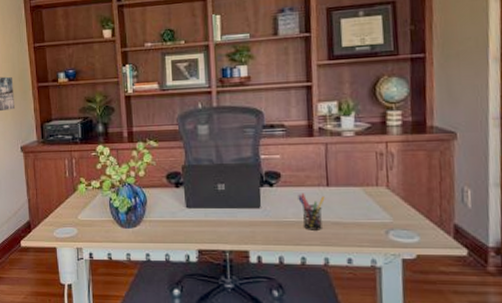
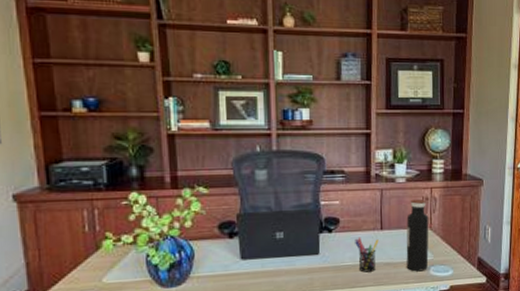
water bottle: none [357,154,387,235] -> present [406,199,429,272]

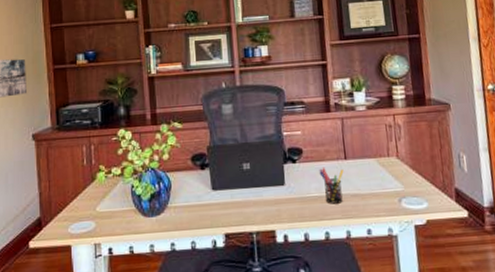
water bottle: present [406,199,429,272] -> none [370,126,399,204]

